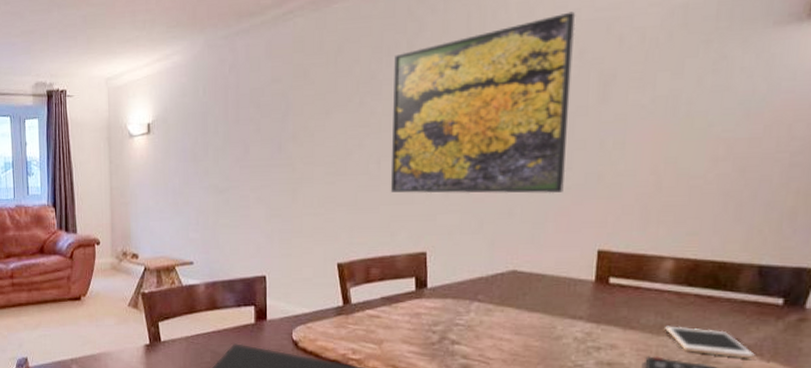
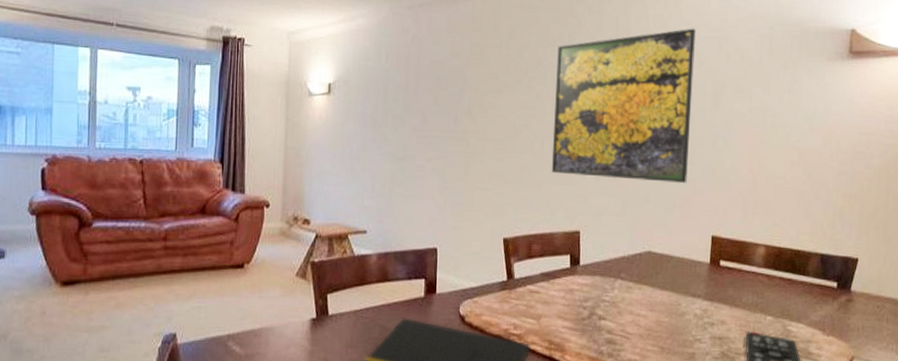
cell phone: present [665,326,755,358] -> none [759,304,820,333]

